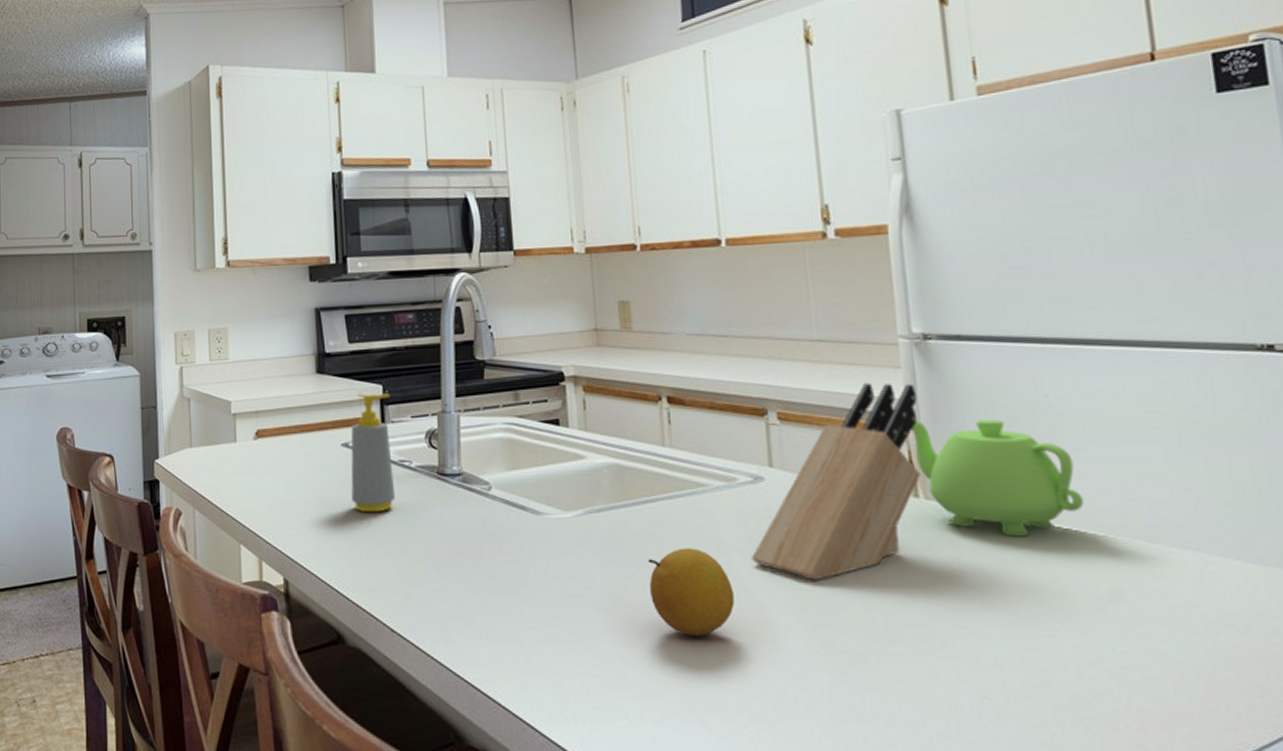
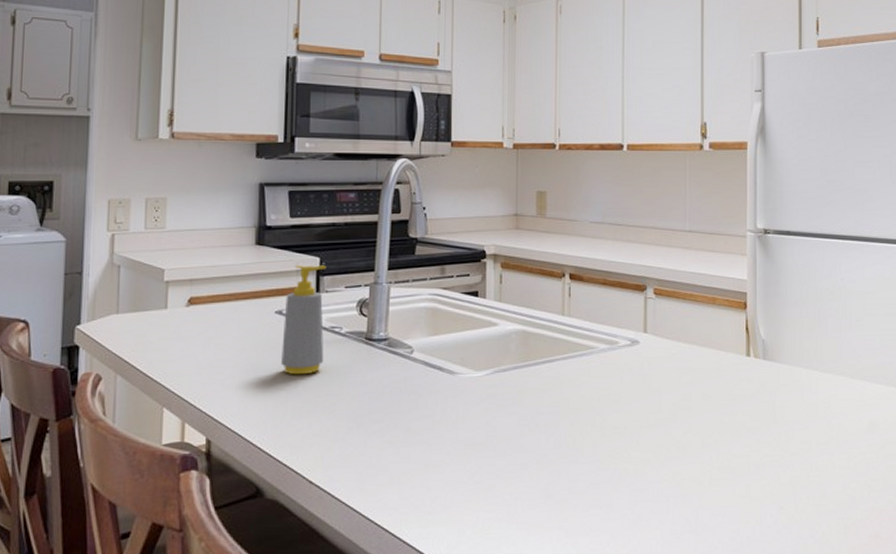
fruit: present [648,548,735,636] -> none [542,400,608,473]
knife block: present [750,383,921,581] -> none [623,266,756,424]
teapot: present [912,419,1084,537] -> none [750,296,859,386]

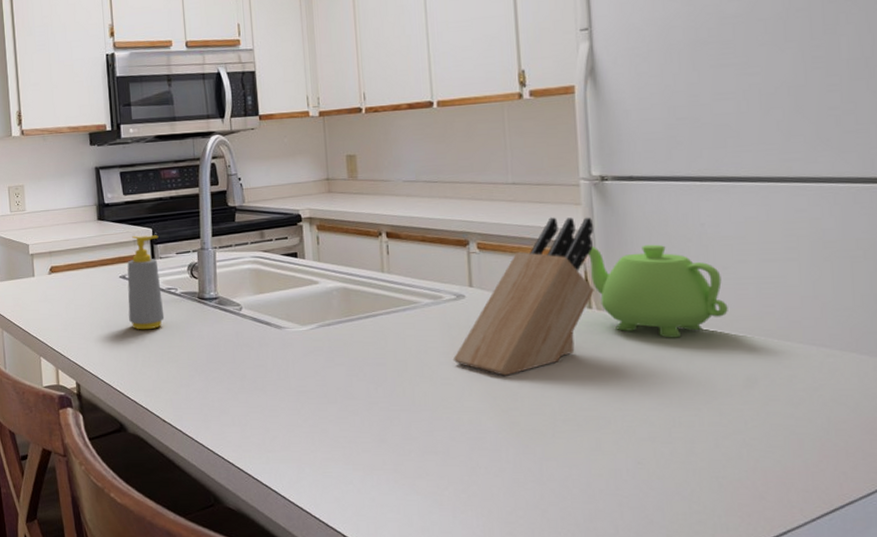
knife block: none [623,266,756,424] -> present [452,217,594,376]
teapot: none [750,296,859,386] -> present [589,244,728,338]

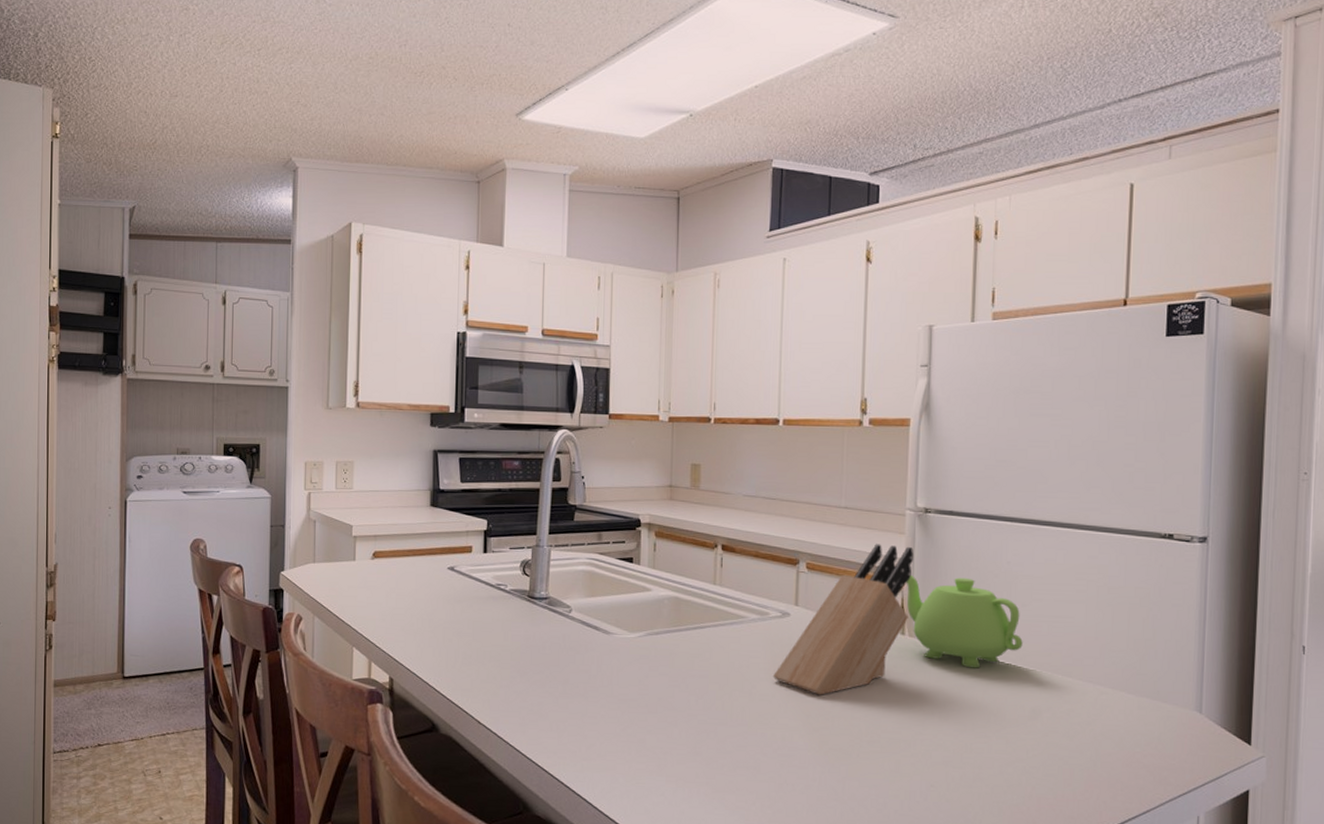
soap bottle: present [127,235,165,330] -> none [453,527,493,626]

